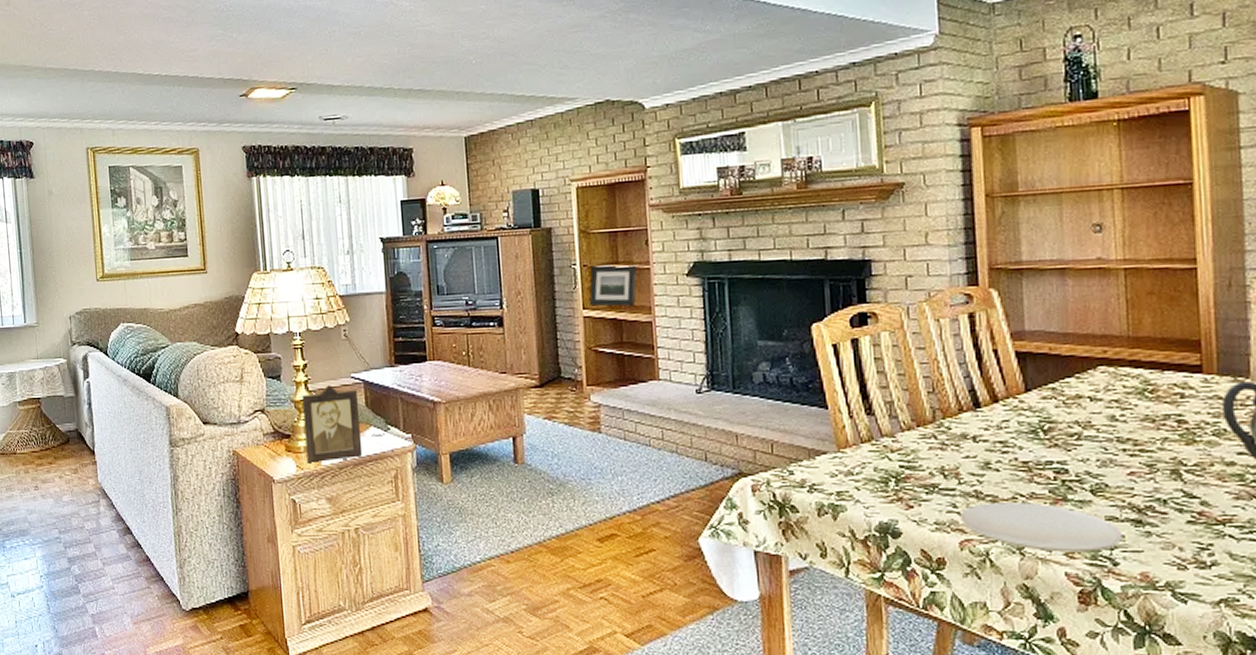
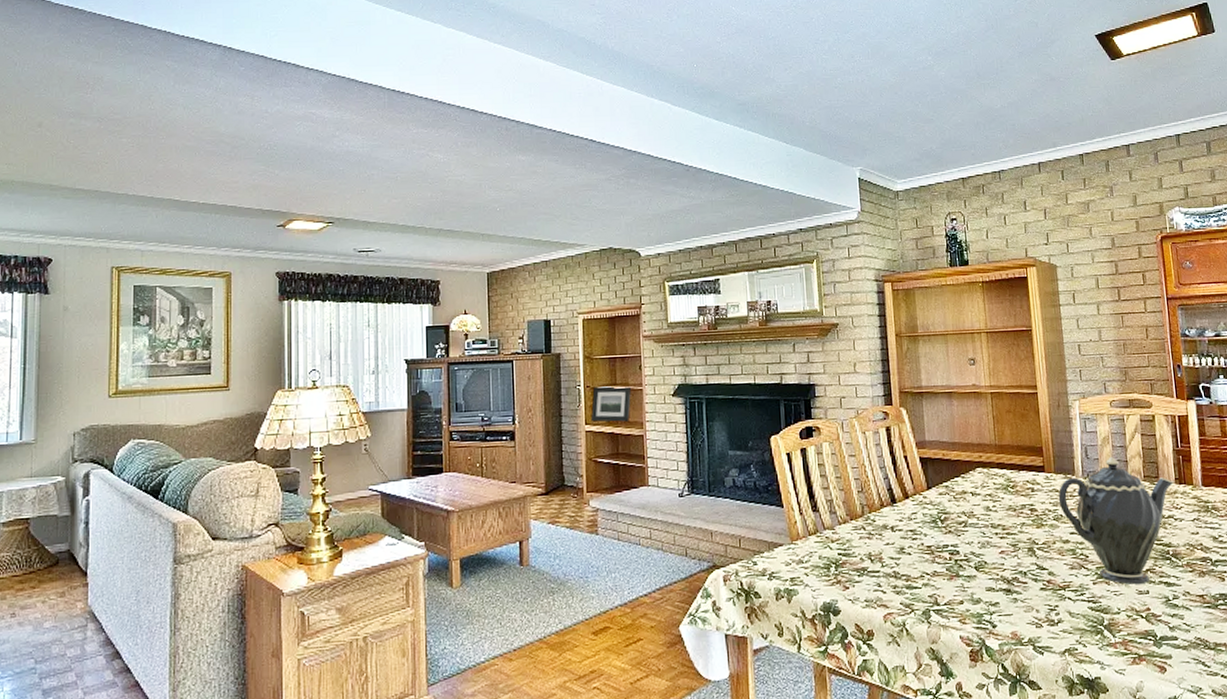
photo frame: present [302,385,363,464] -> none [319,497,376,575]
plate: present [960,502,1123,552] -> none [884,579,999,620]

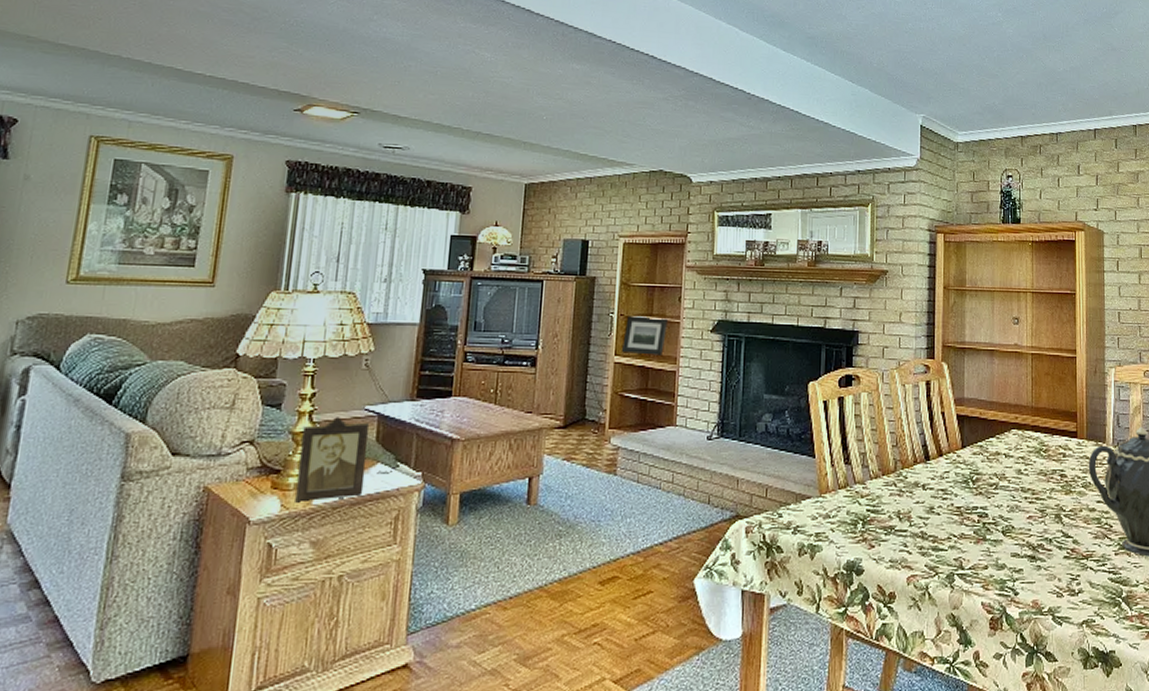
photo frame: none [319,497,376,575] -> present [295,417,370,503]

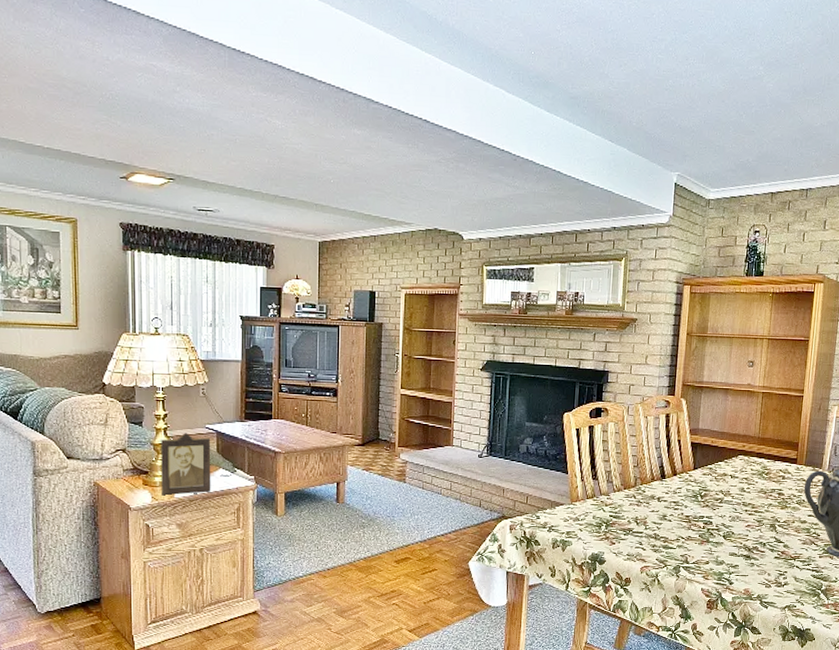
picture frame: present [622,316,667,355] -> none [407,356,444,389]

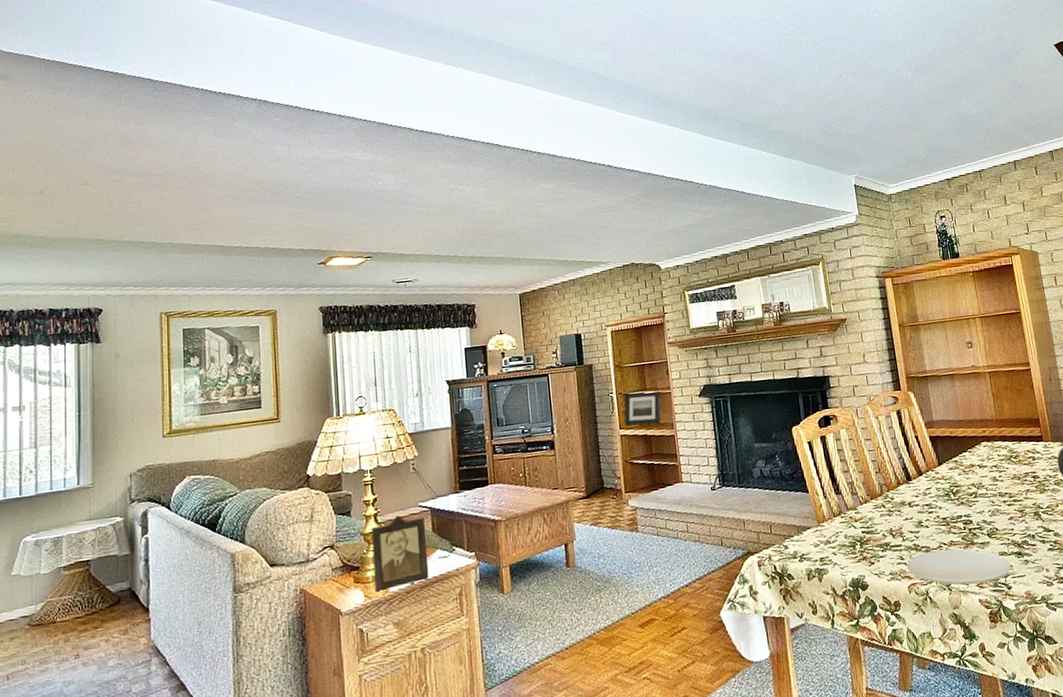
picture frame: none [407,356,444,389] -> present [625,391,661,426]
plate: none [643,542,738,576] -> present [906,548,1012,585]

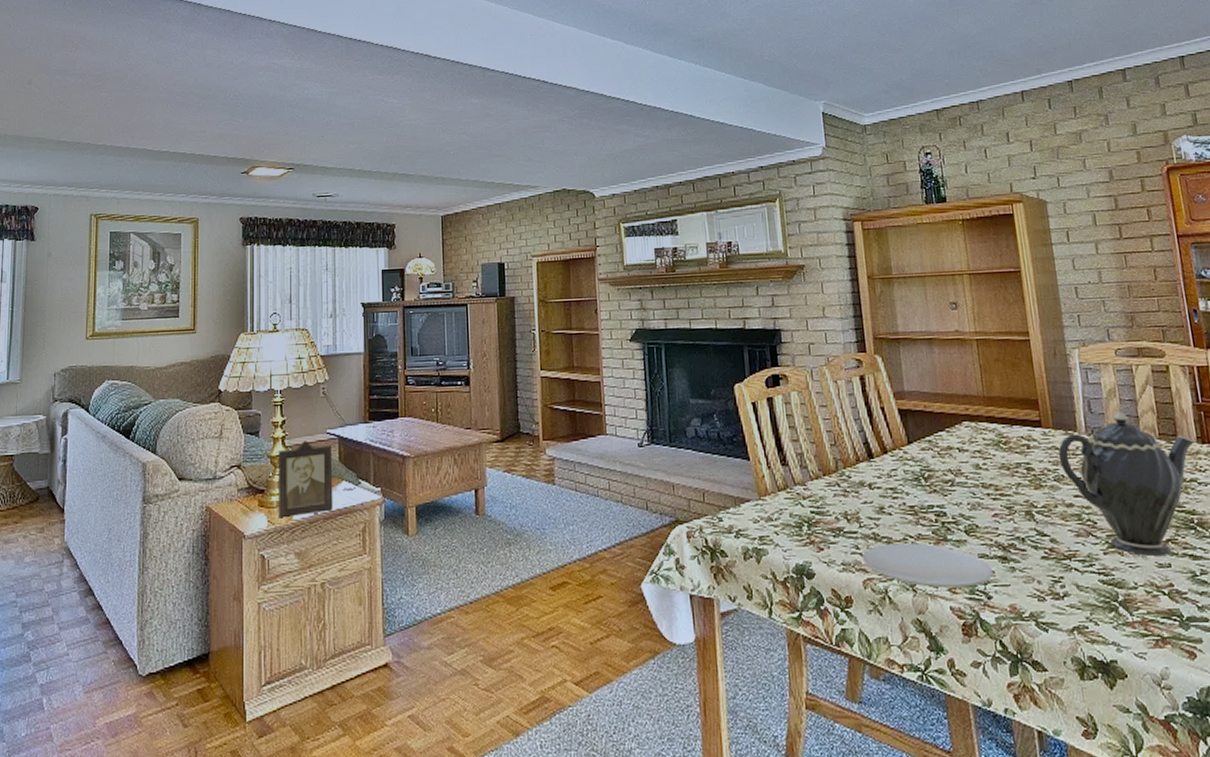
picture frame: present [625,391,661,426] -> none [547,331,587,368]

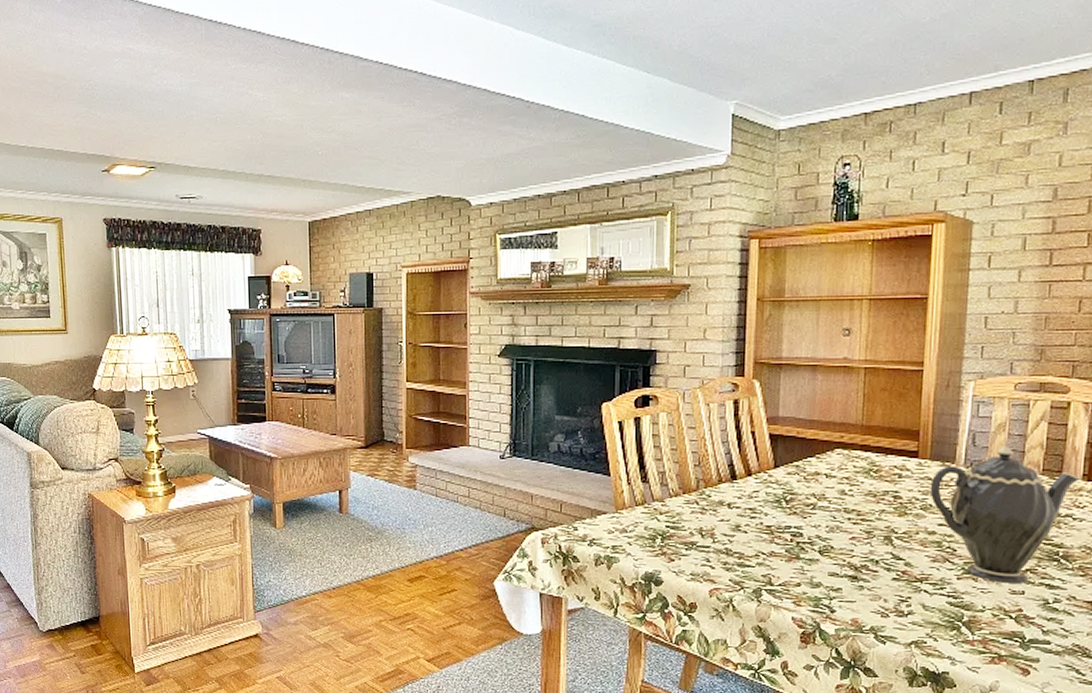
photo frame: present [279,441,333,519] -> none [153,439,206,507]
plate: present [862,543,994,588] -> none [712,559,841,601]

